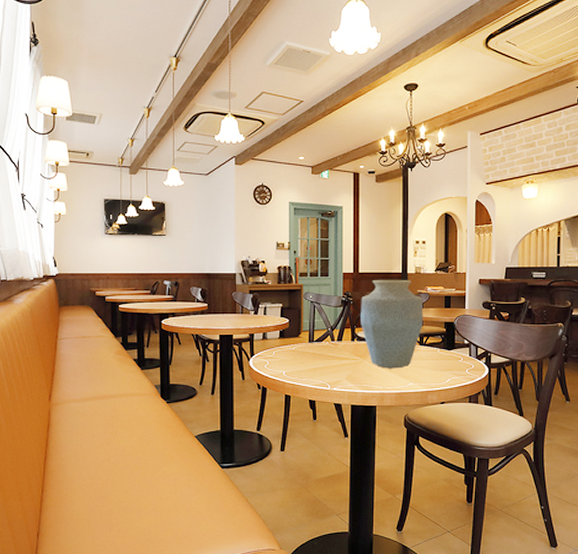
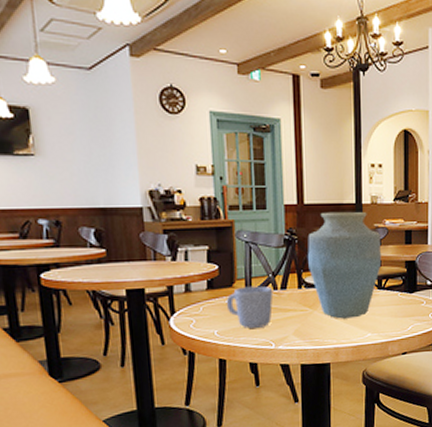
mug: none [293,337,331,371] -> present [226,285,274,329]

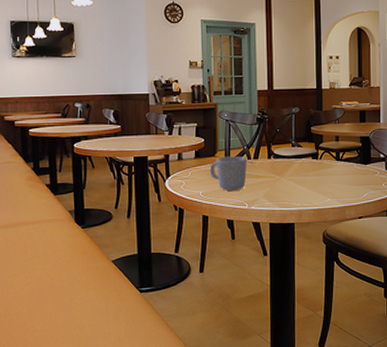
vase: present [307,211,382,319] -> none [276,95,339,185]

